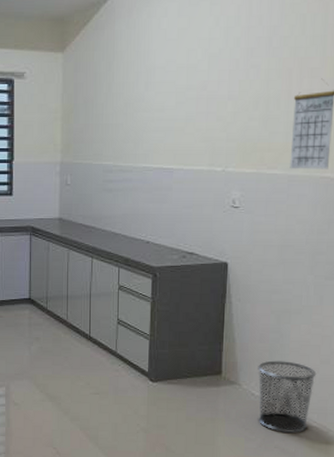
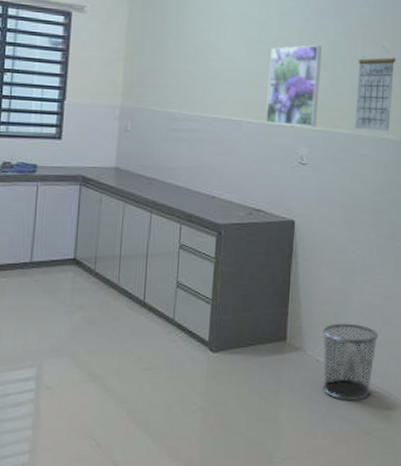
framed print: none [196,85,253,171] -> present [266,44,322,128]

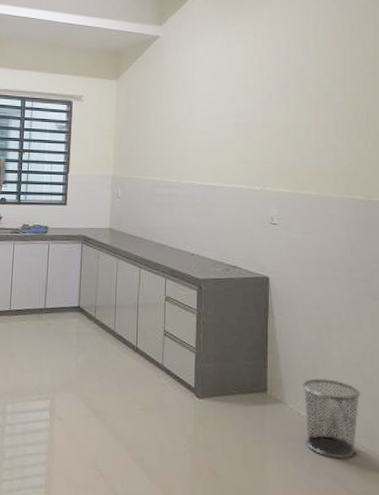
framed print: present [266,44,322,128] -> none [237,115,285,191]
calendar: present [354,45,396,131] -> none [321,112,359,192]

